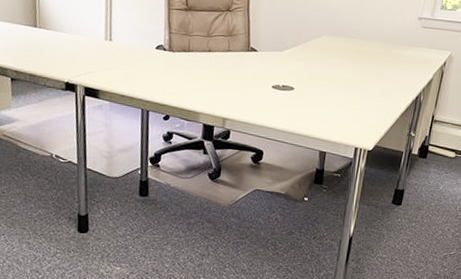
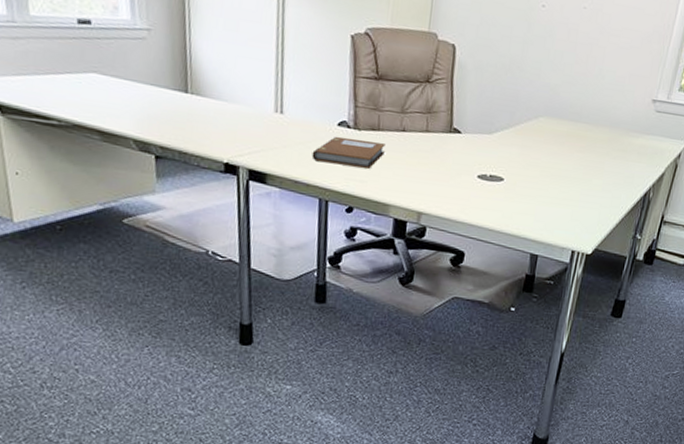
notebook: none [135,57,195,83] -> present [311,136,386,169]

